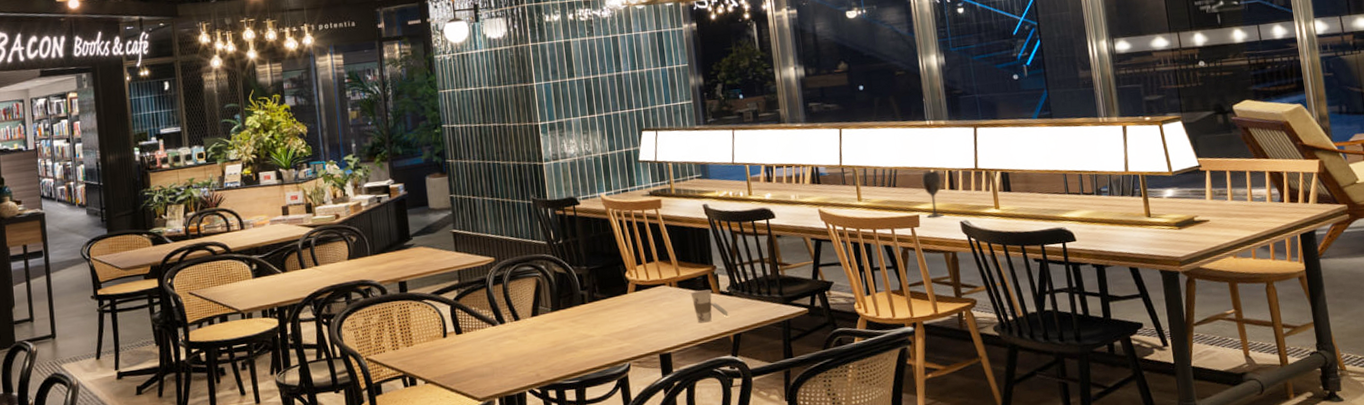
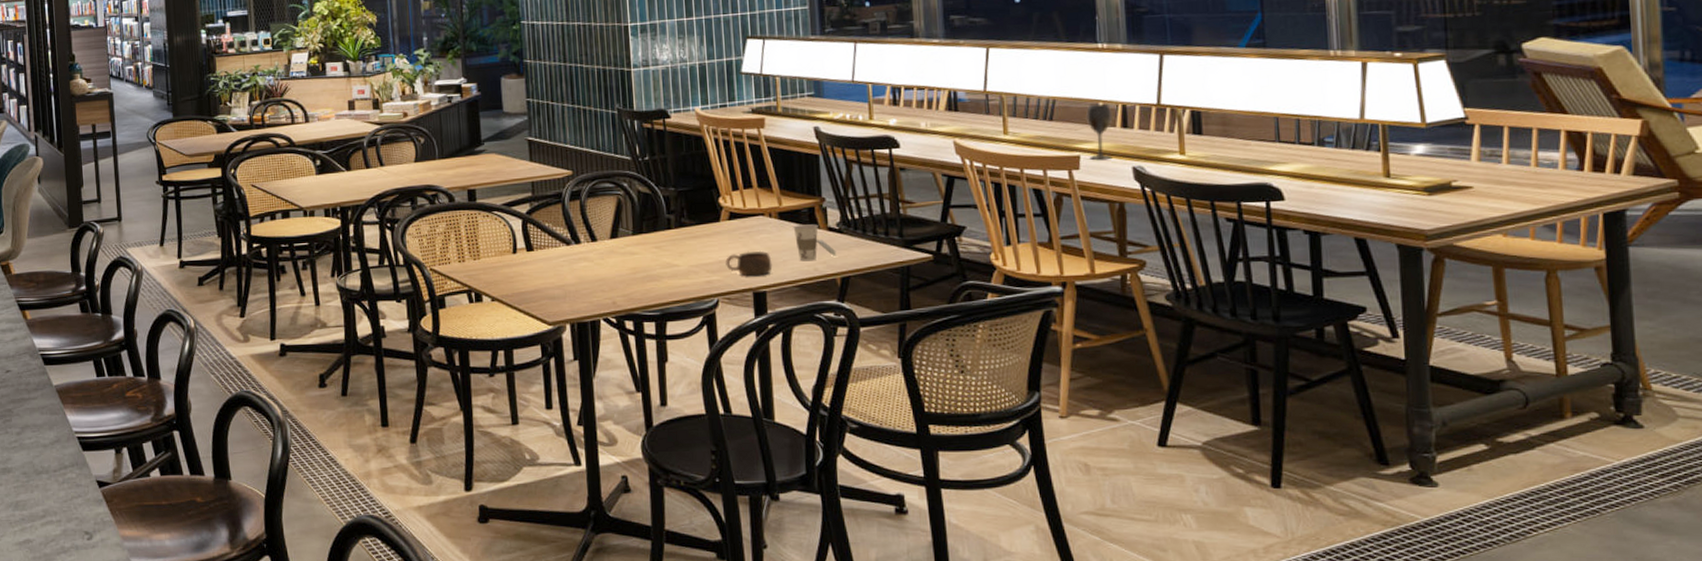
cup: none [634,316,675,341] -> present [725,250,773,277]

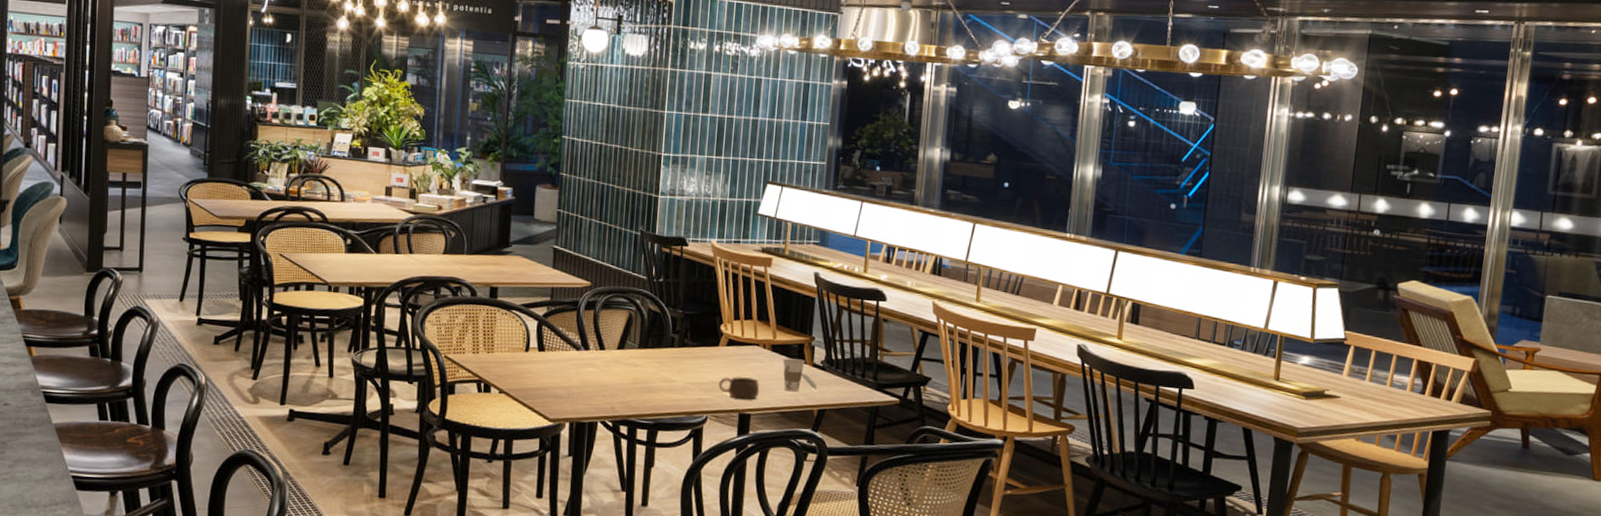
wine glass: present [1085,103,1113,161] -> none [1044,285,1068,336]

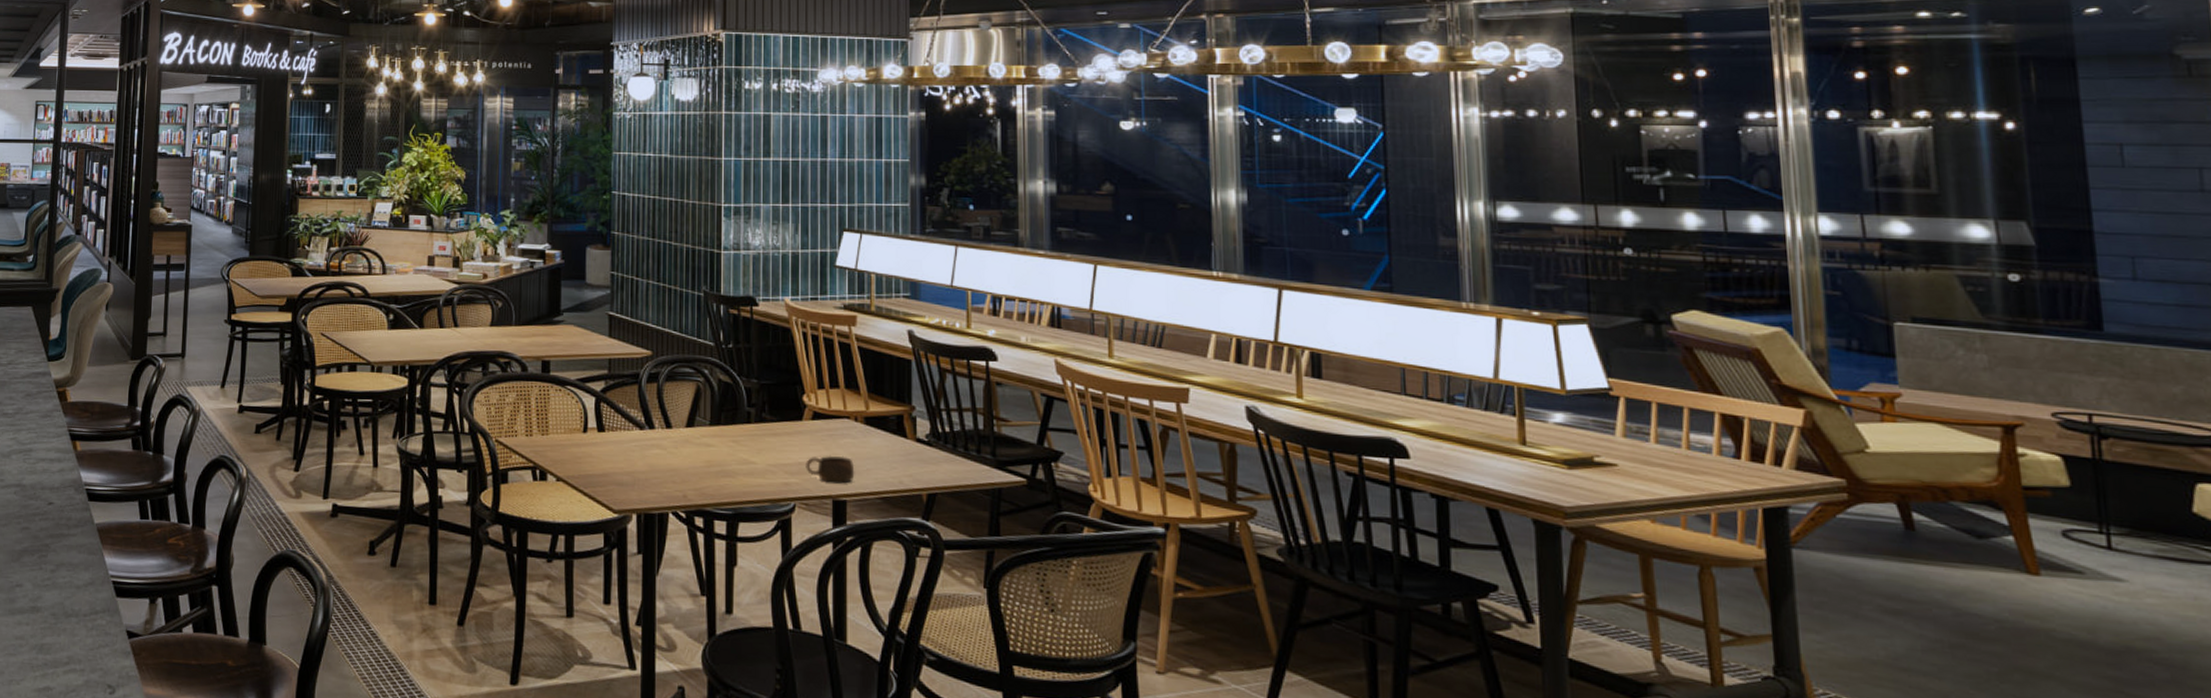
cup: present [782,358,817,392] -> none [879,432,924,473]

